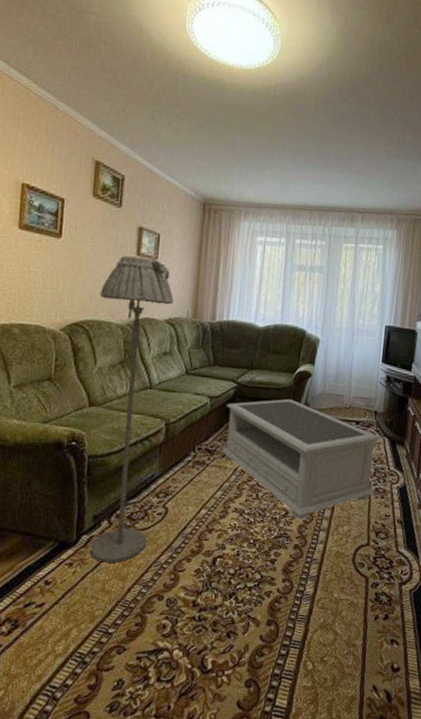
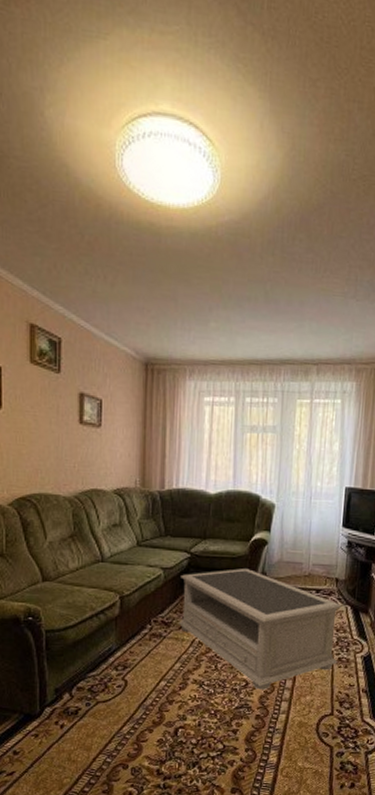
floor lamp: present [90,255,174,563] -> none [45,424,120,734]

